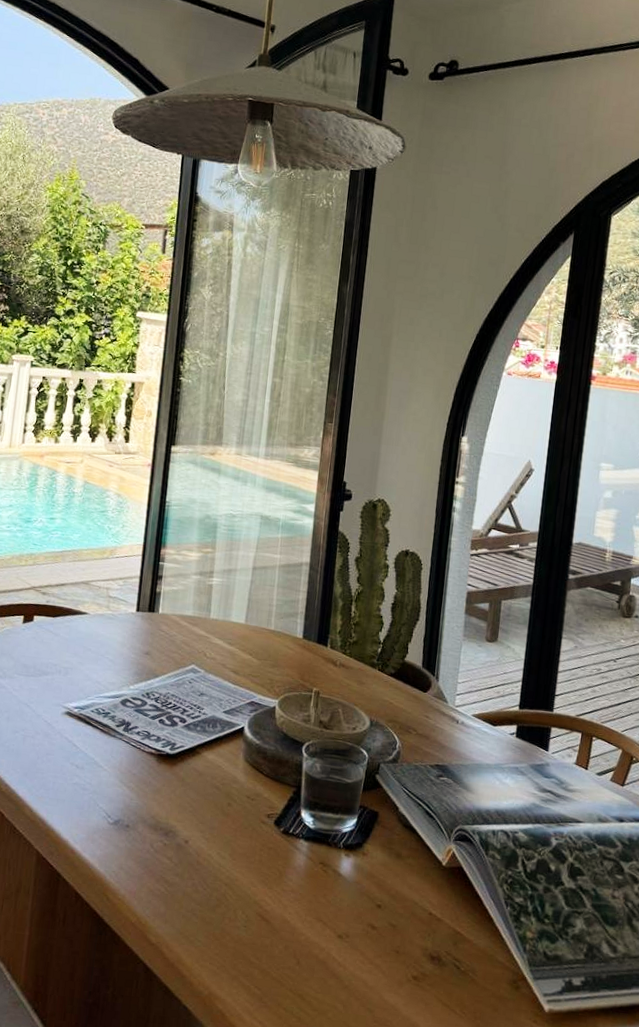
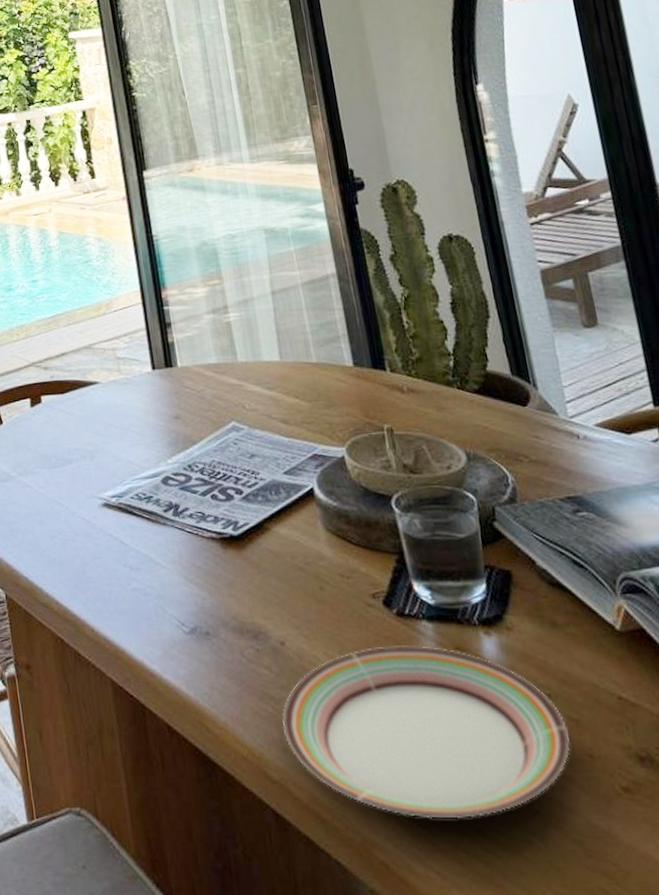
plate: none [169,854,386,986] -> present [282,646,570,819]

